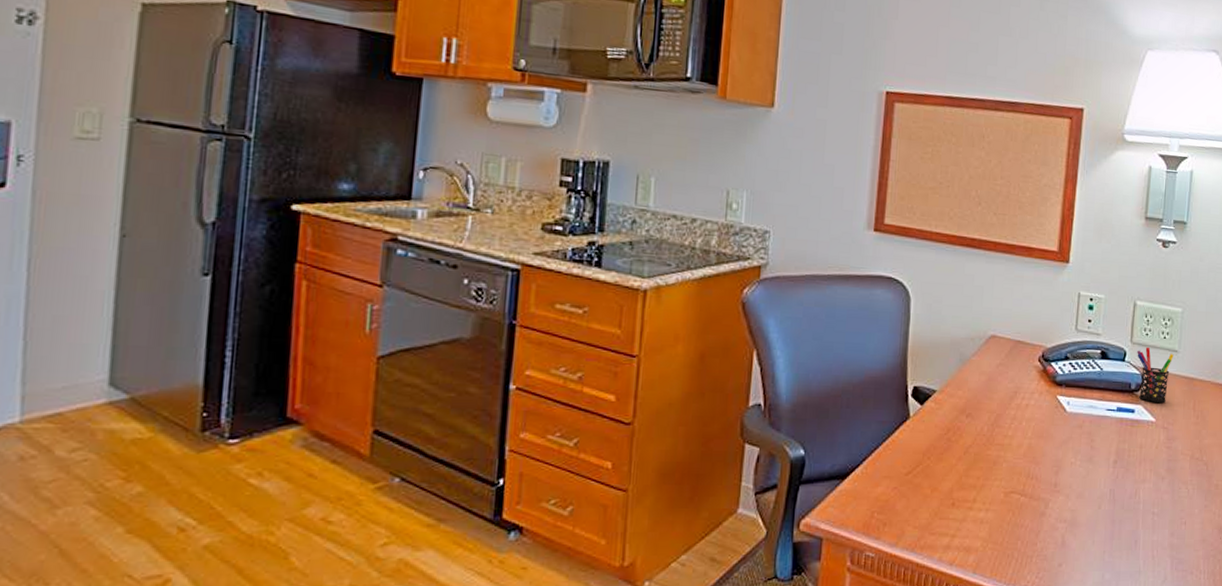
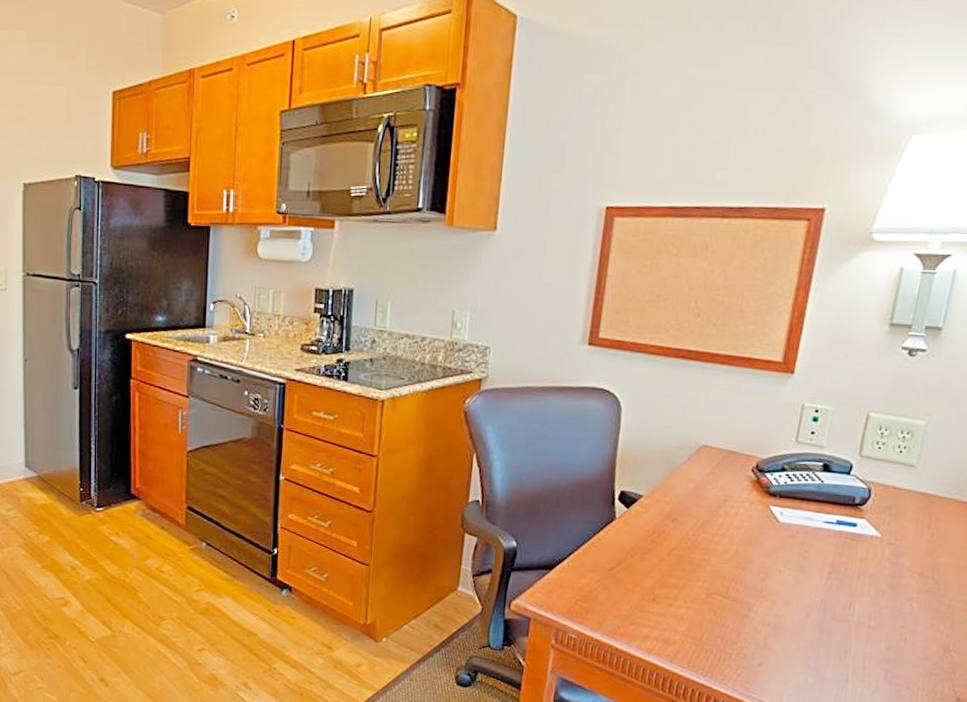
pen holder: present [1137,346,1174,403] -> none [864,460,910,518]

